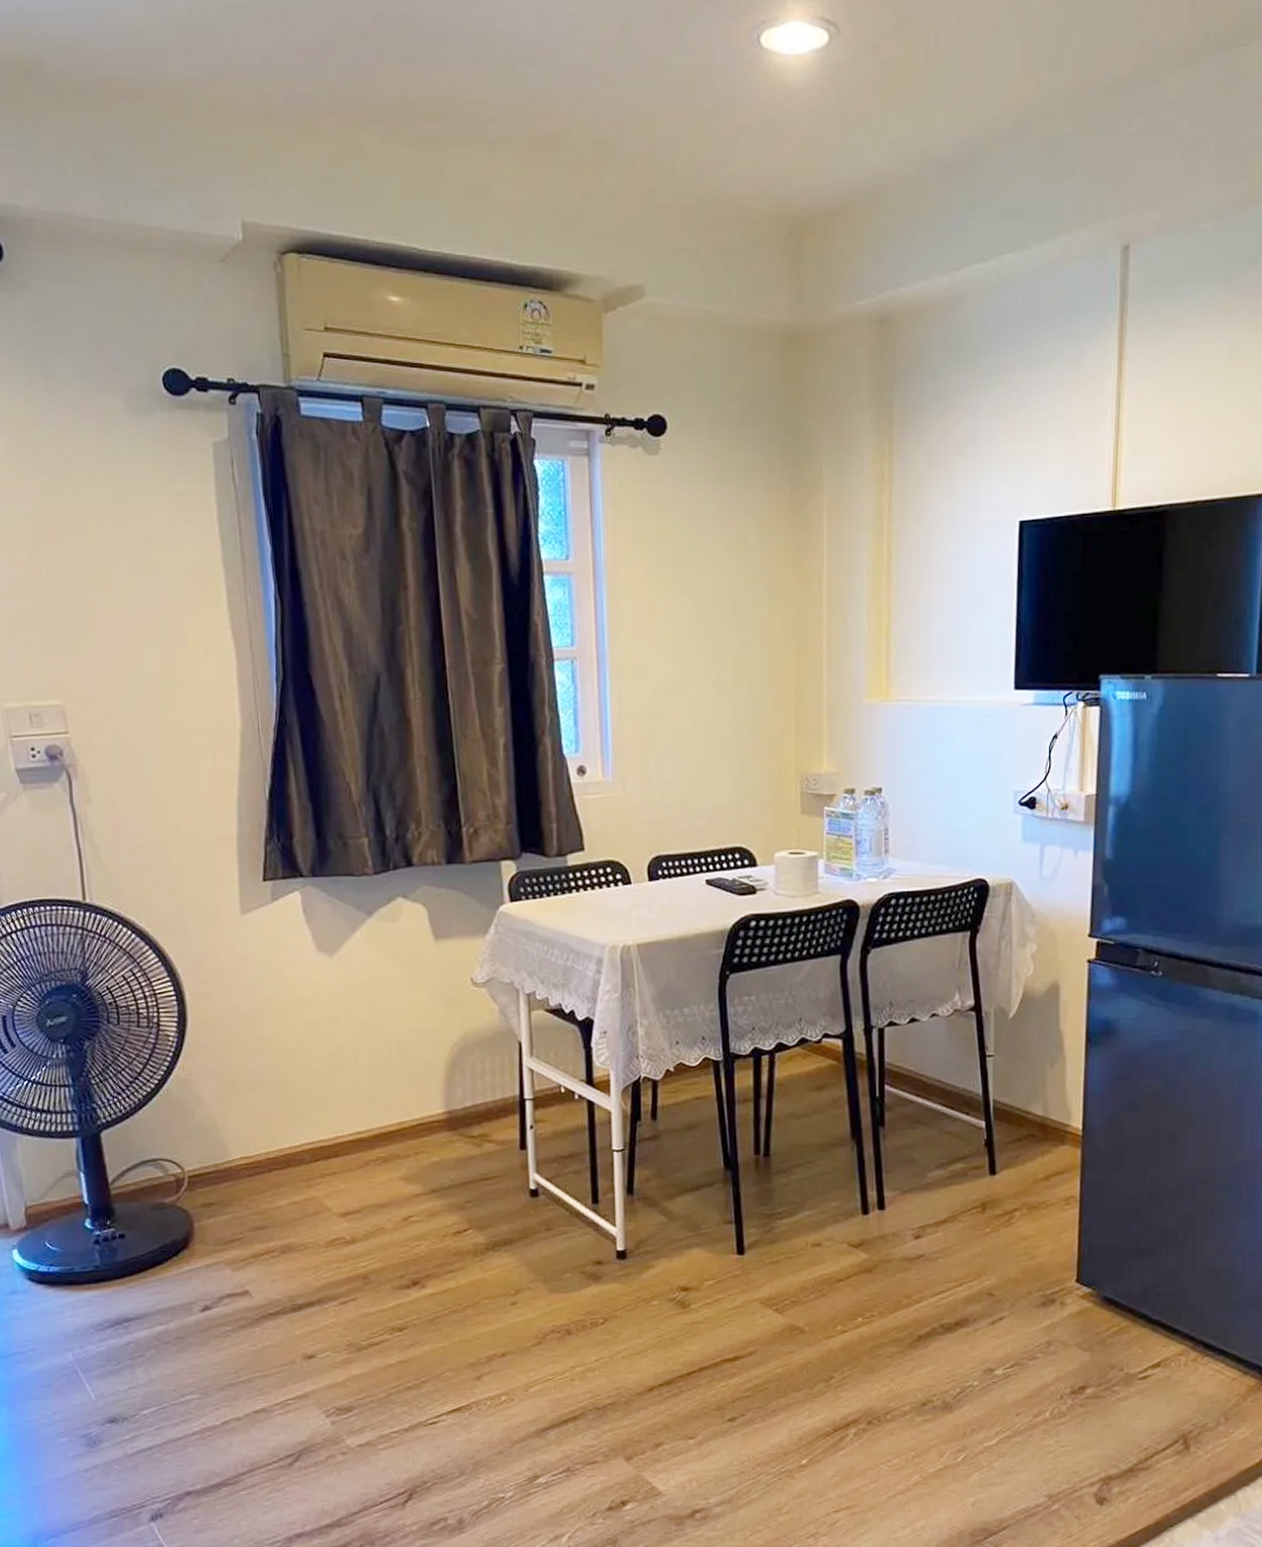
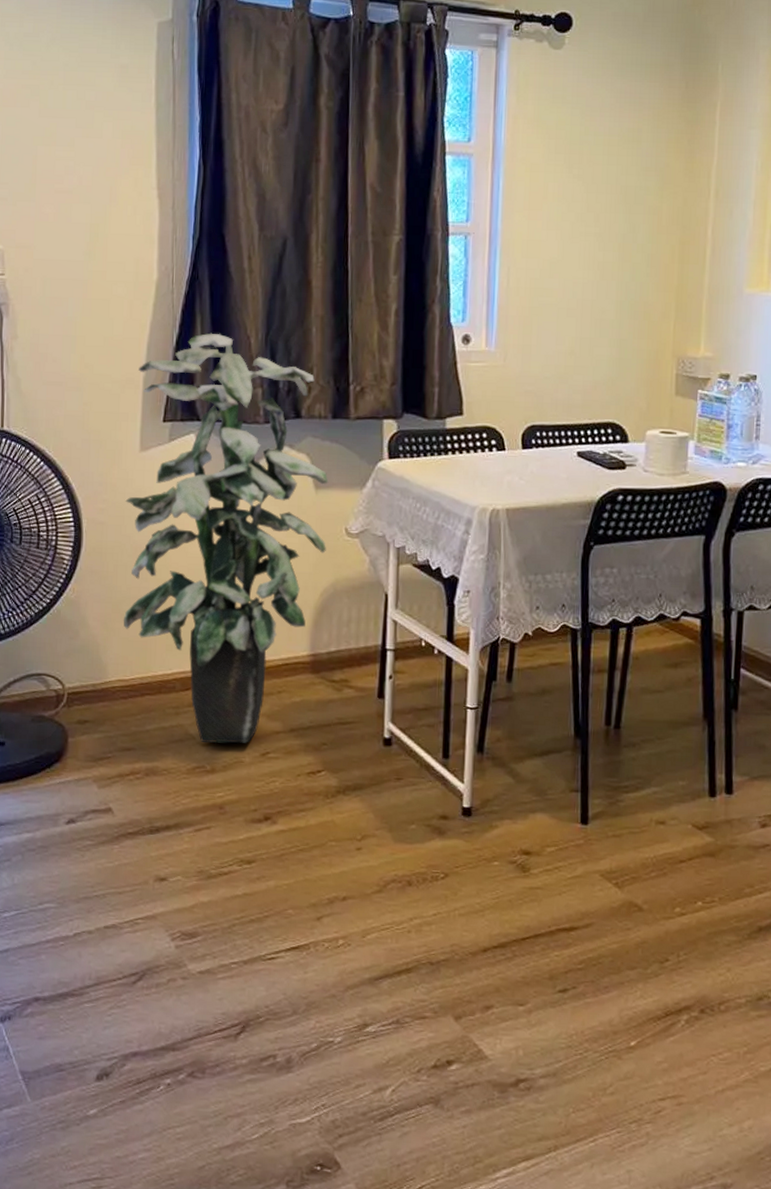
indoor plant: none [230,782,452,1214] -> present [123,333,329,744]

